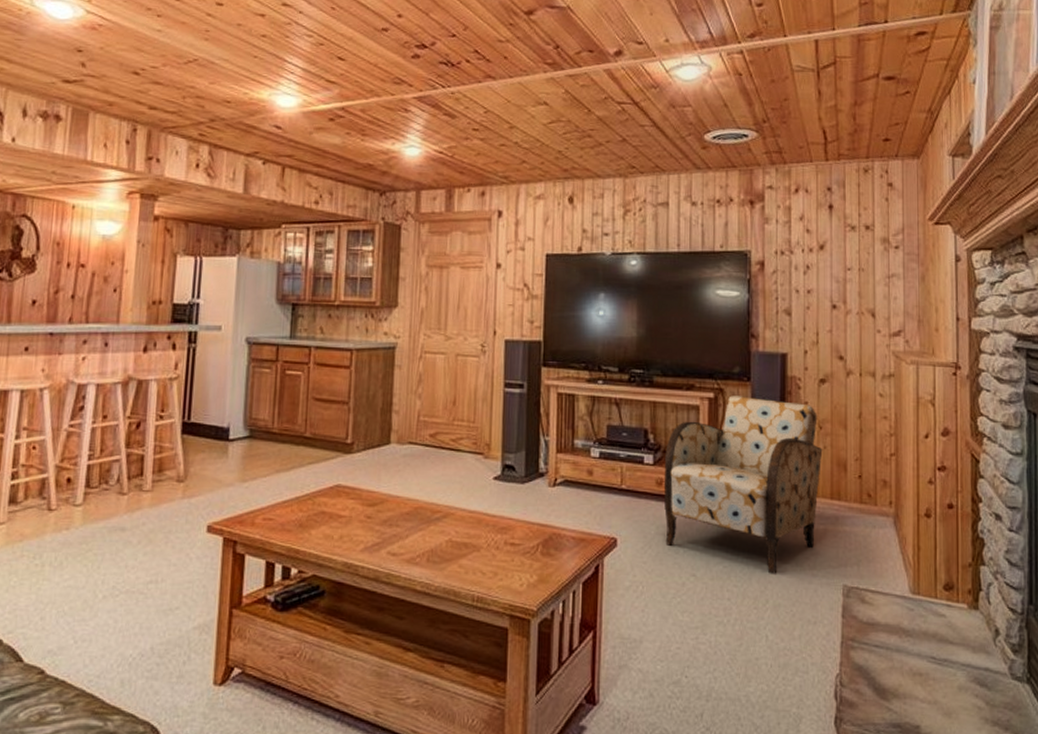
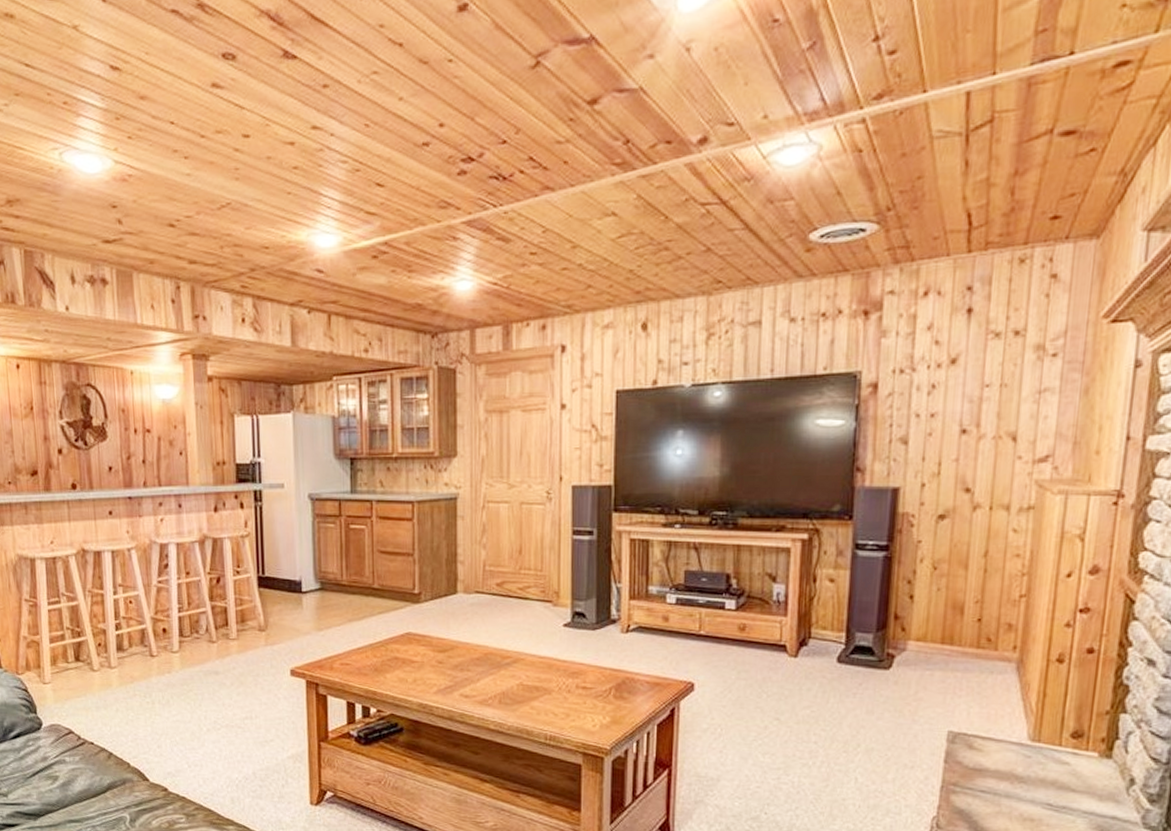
armchair: present [663,395,823,575] -> none [746,536,936,720]

